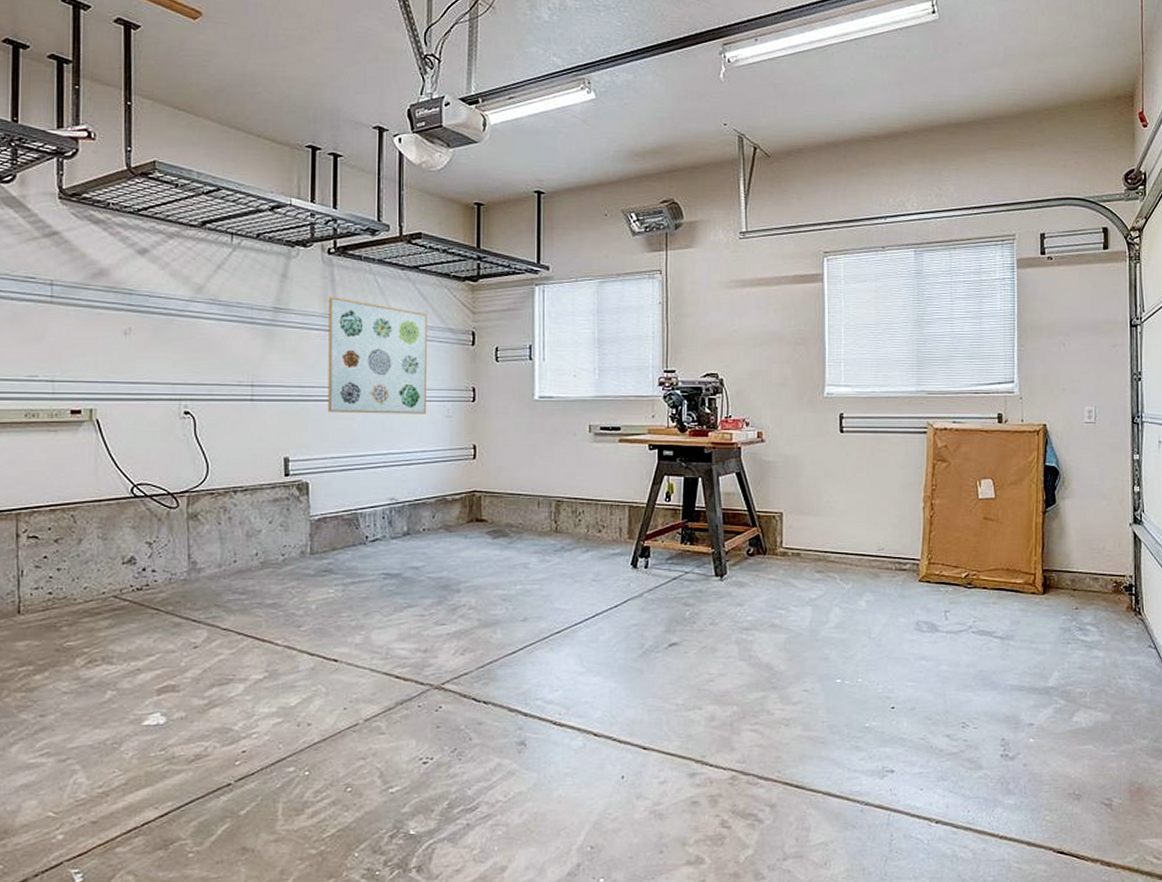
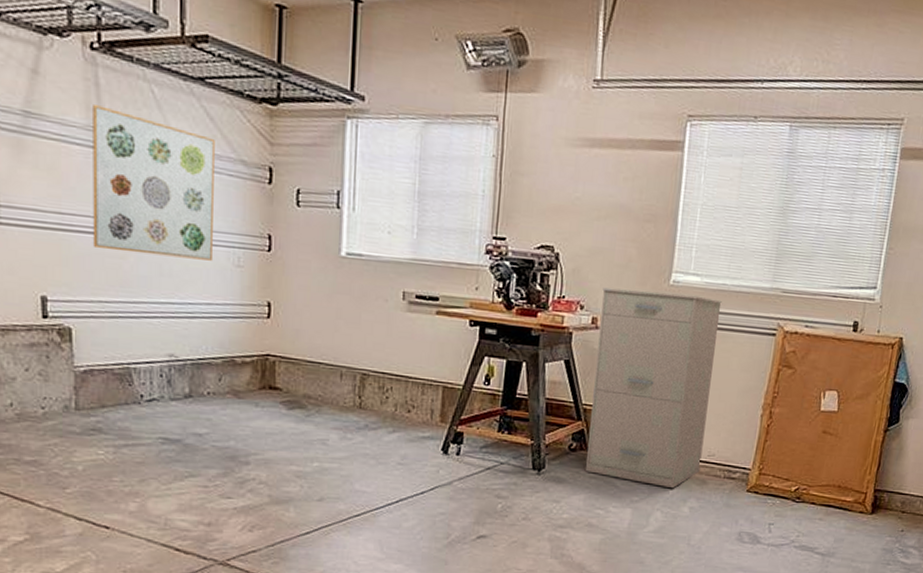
filing cabinet: none [764,404,873,583] -> present [586,287,722,488]

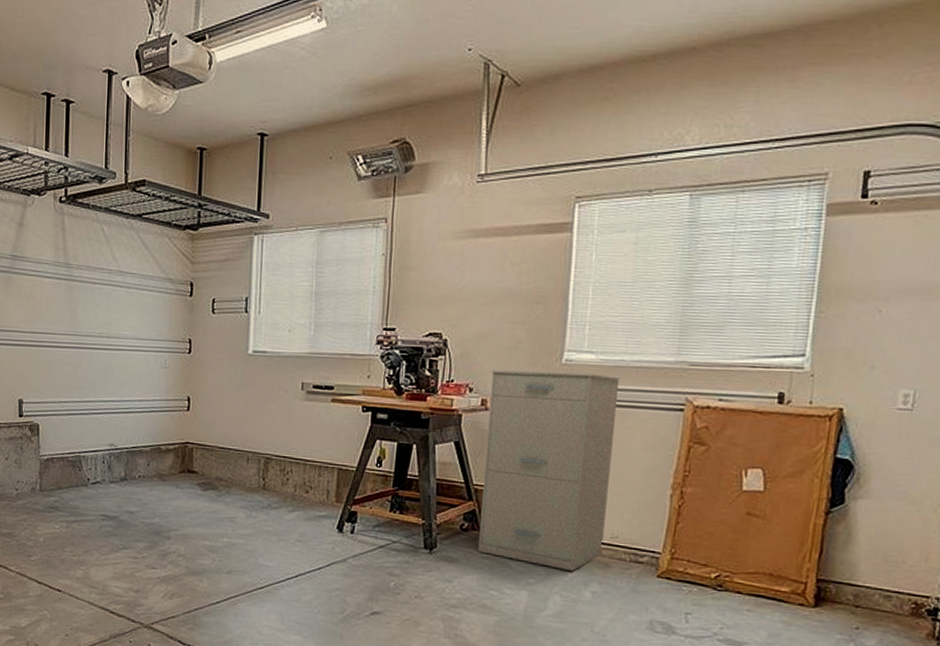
wall art: present [92,105,215,261] -> none [56,245,149,364]

